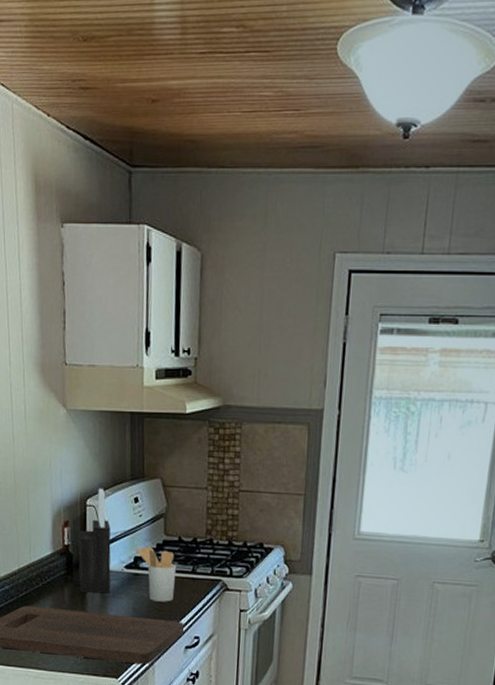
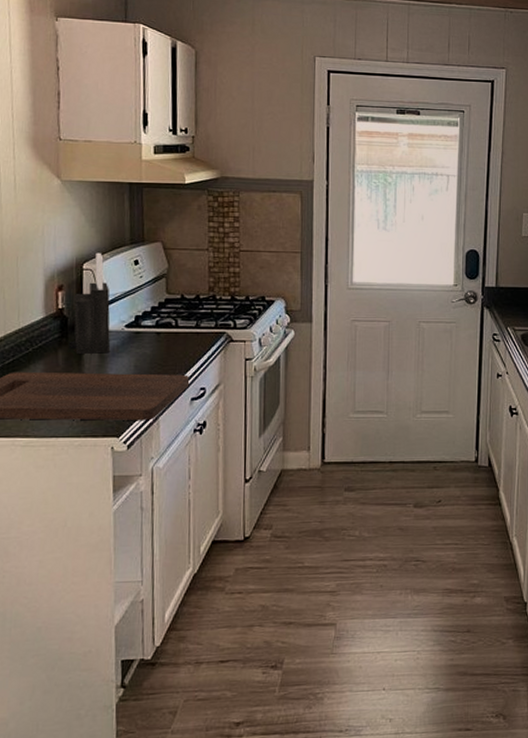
utensil holder: present [135,546,177,602] -> none [136,305,180,357]

